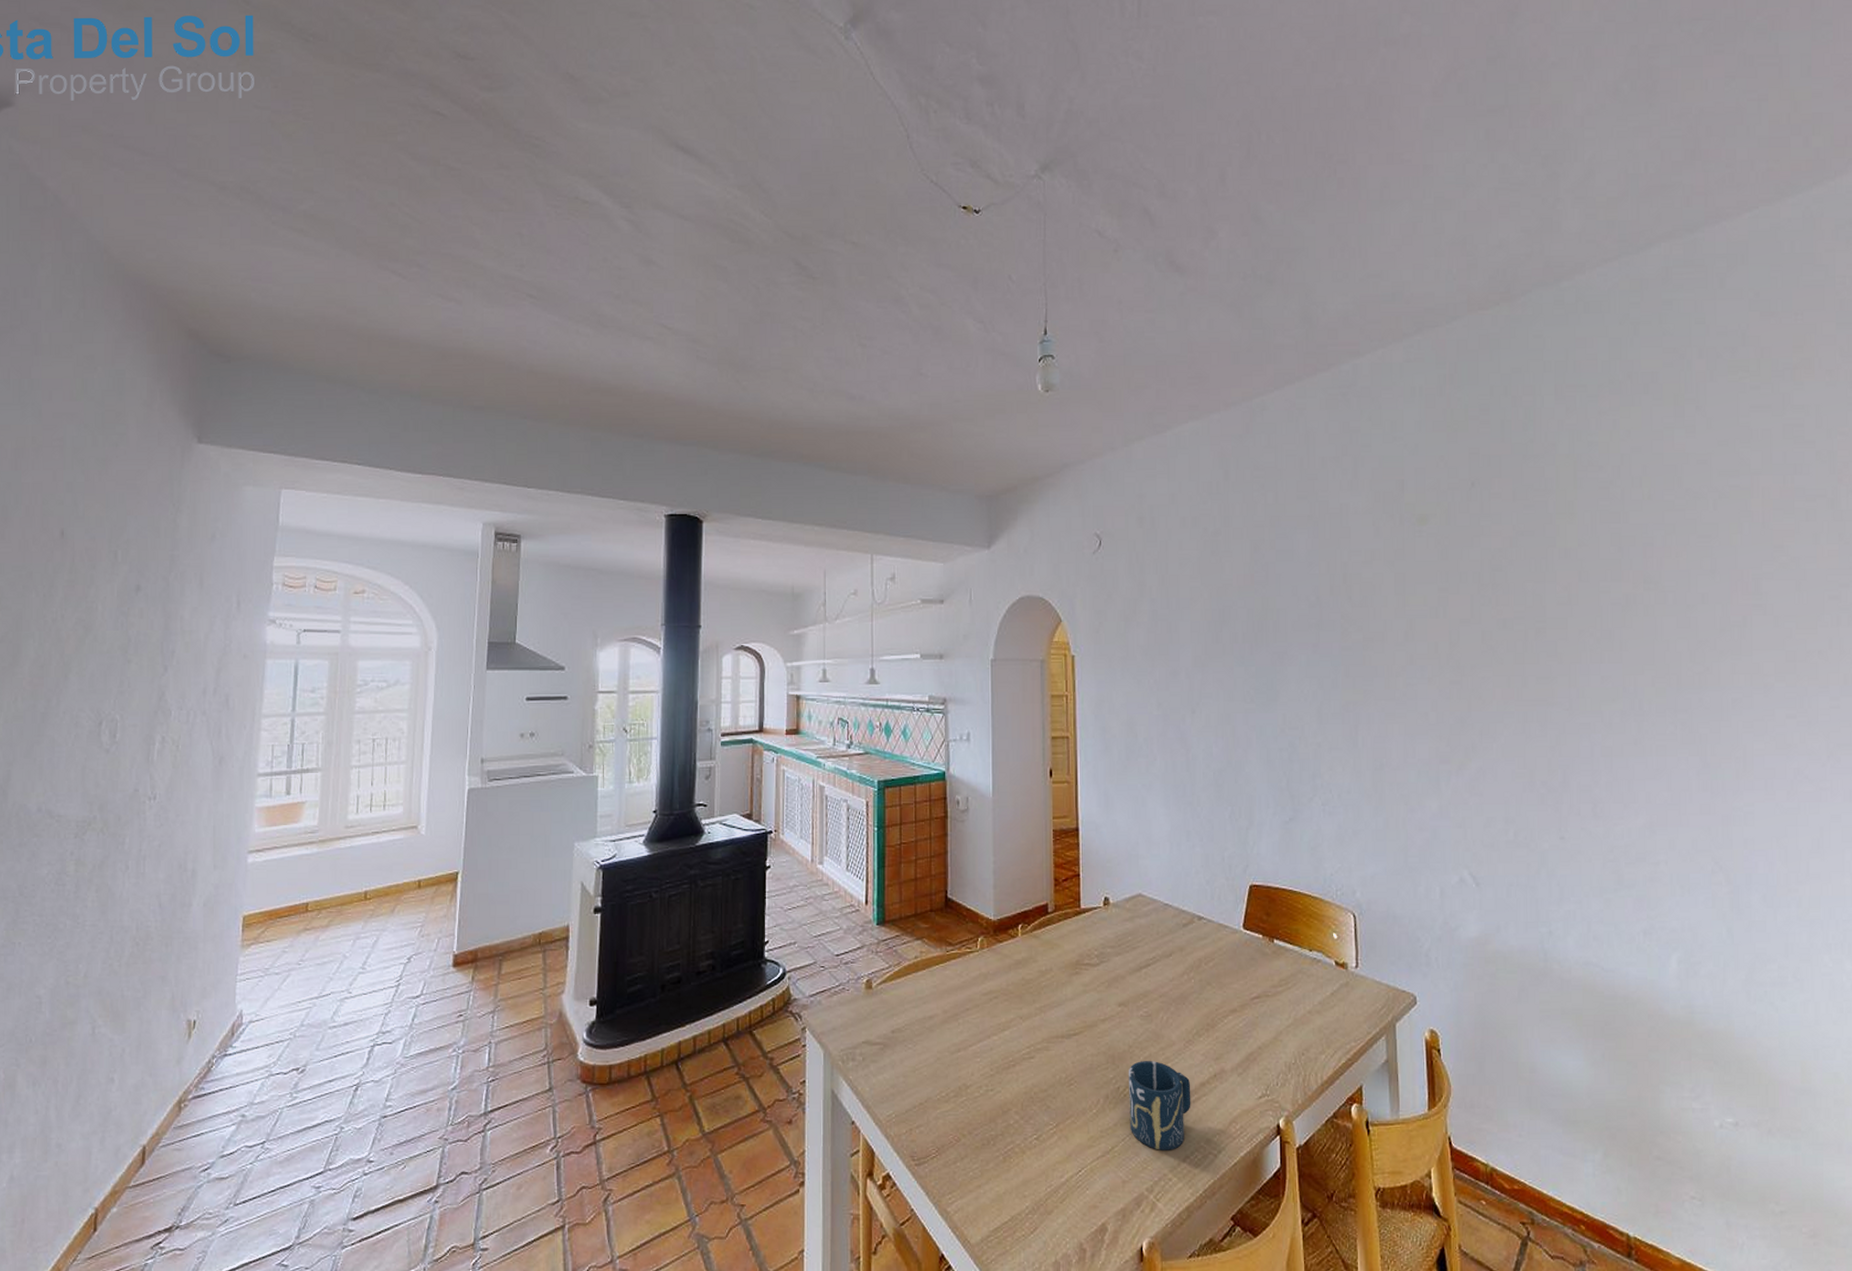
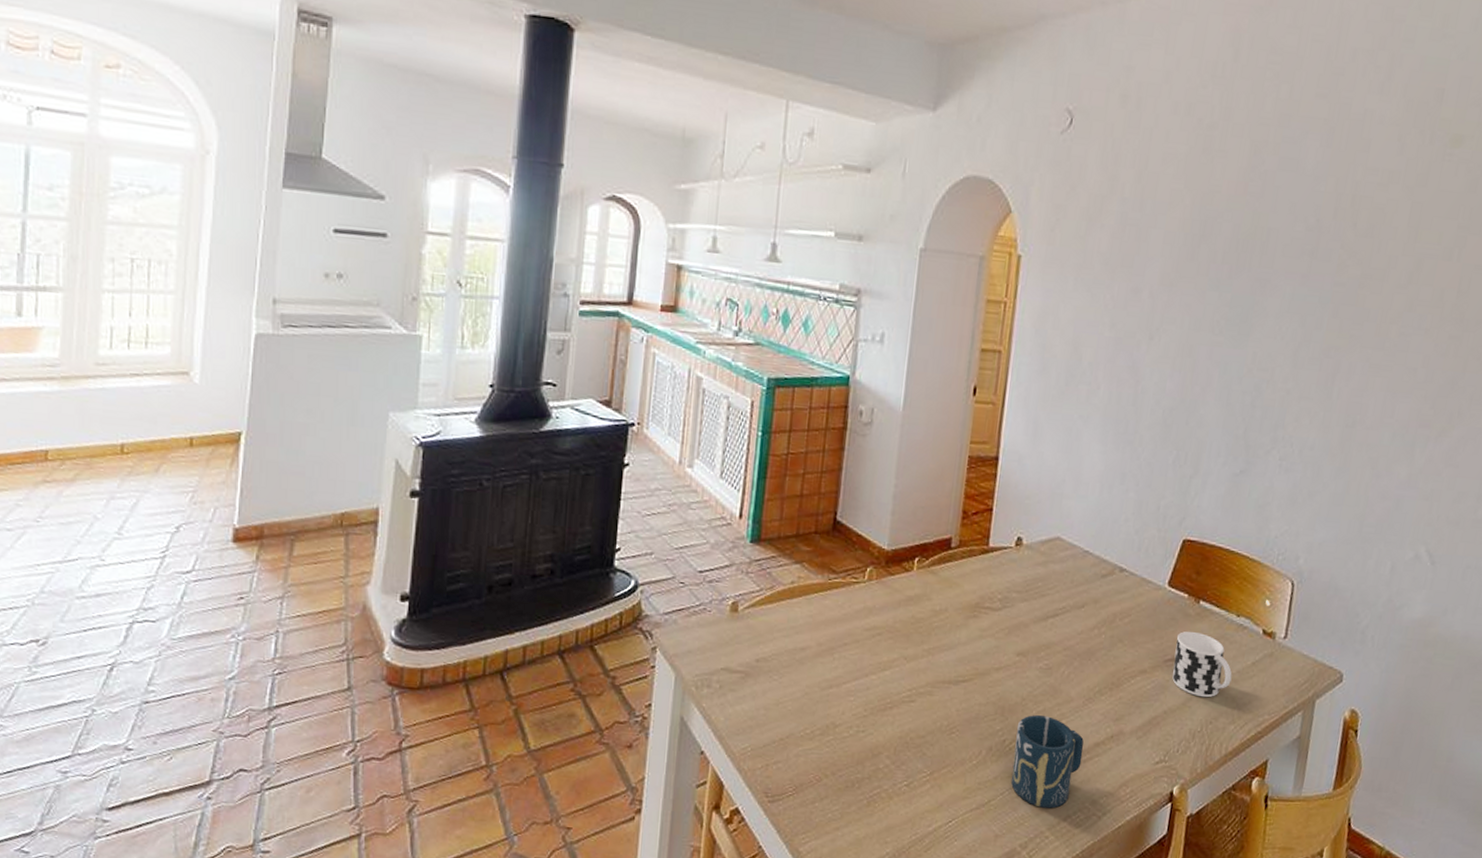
cup: none [1259,969,1315,1030] -> present [1172,631,1232,698]

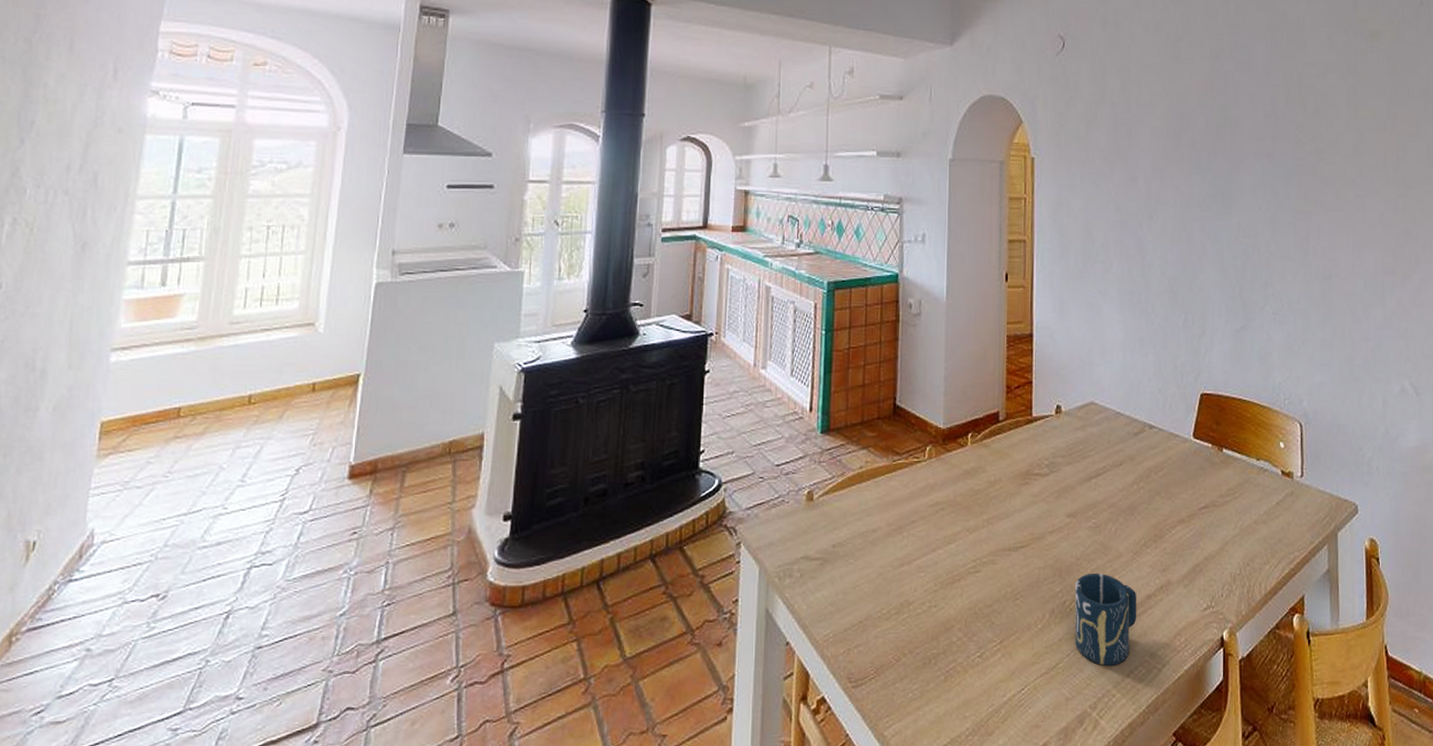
cup: present [1172,631,1232,698] -> none [1207,478,1261,541]

